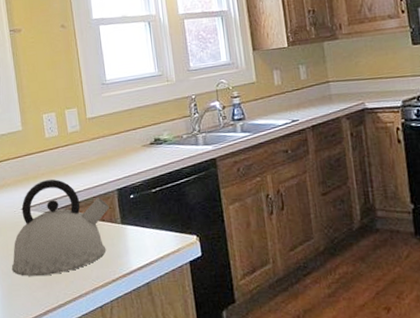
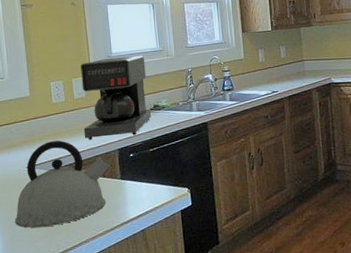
coffee maker: none [73,81,152,179] -> present [81,55,151,140]

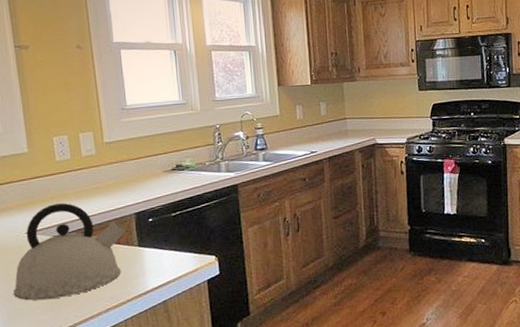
coffee maker: present [81,55,151,140] -> none [89,108,173,203]

